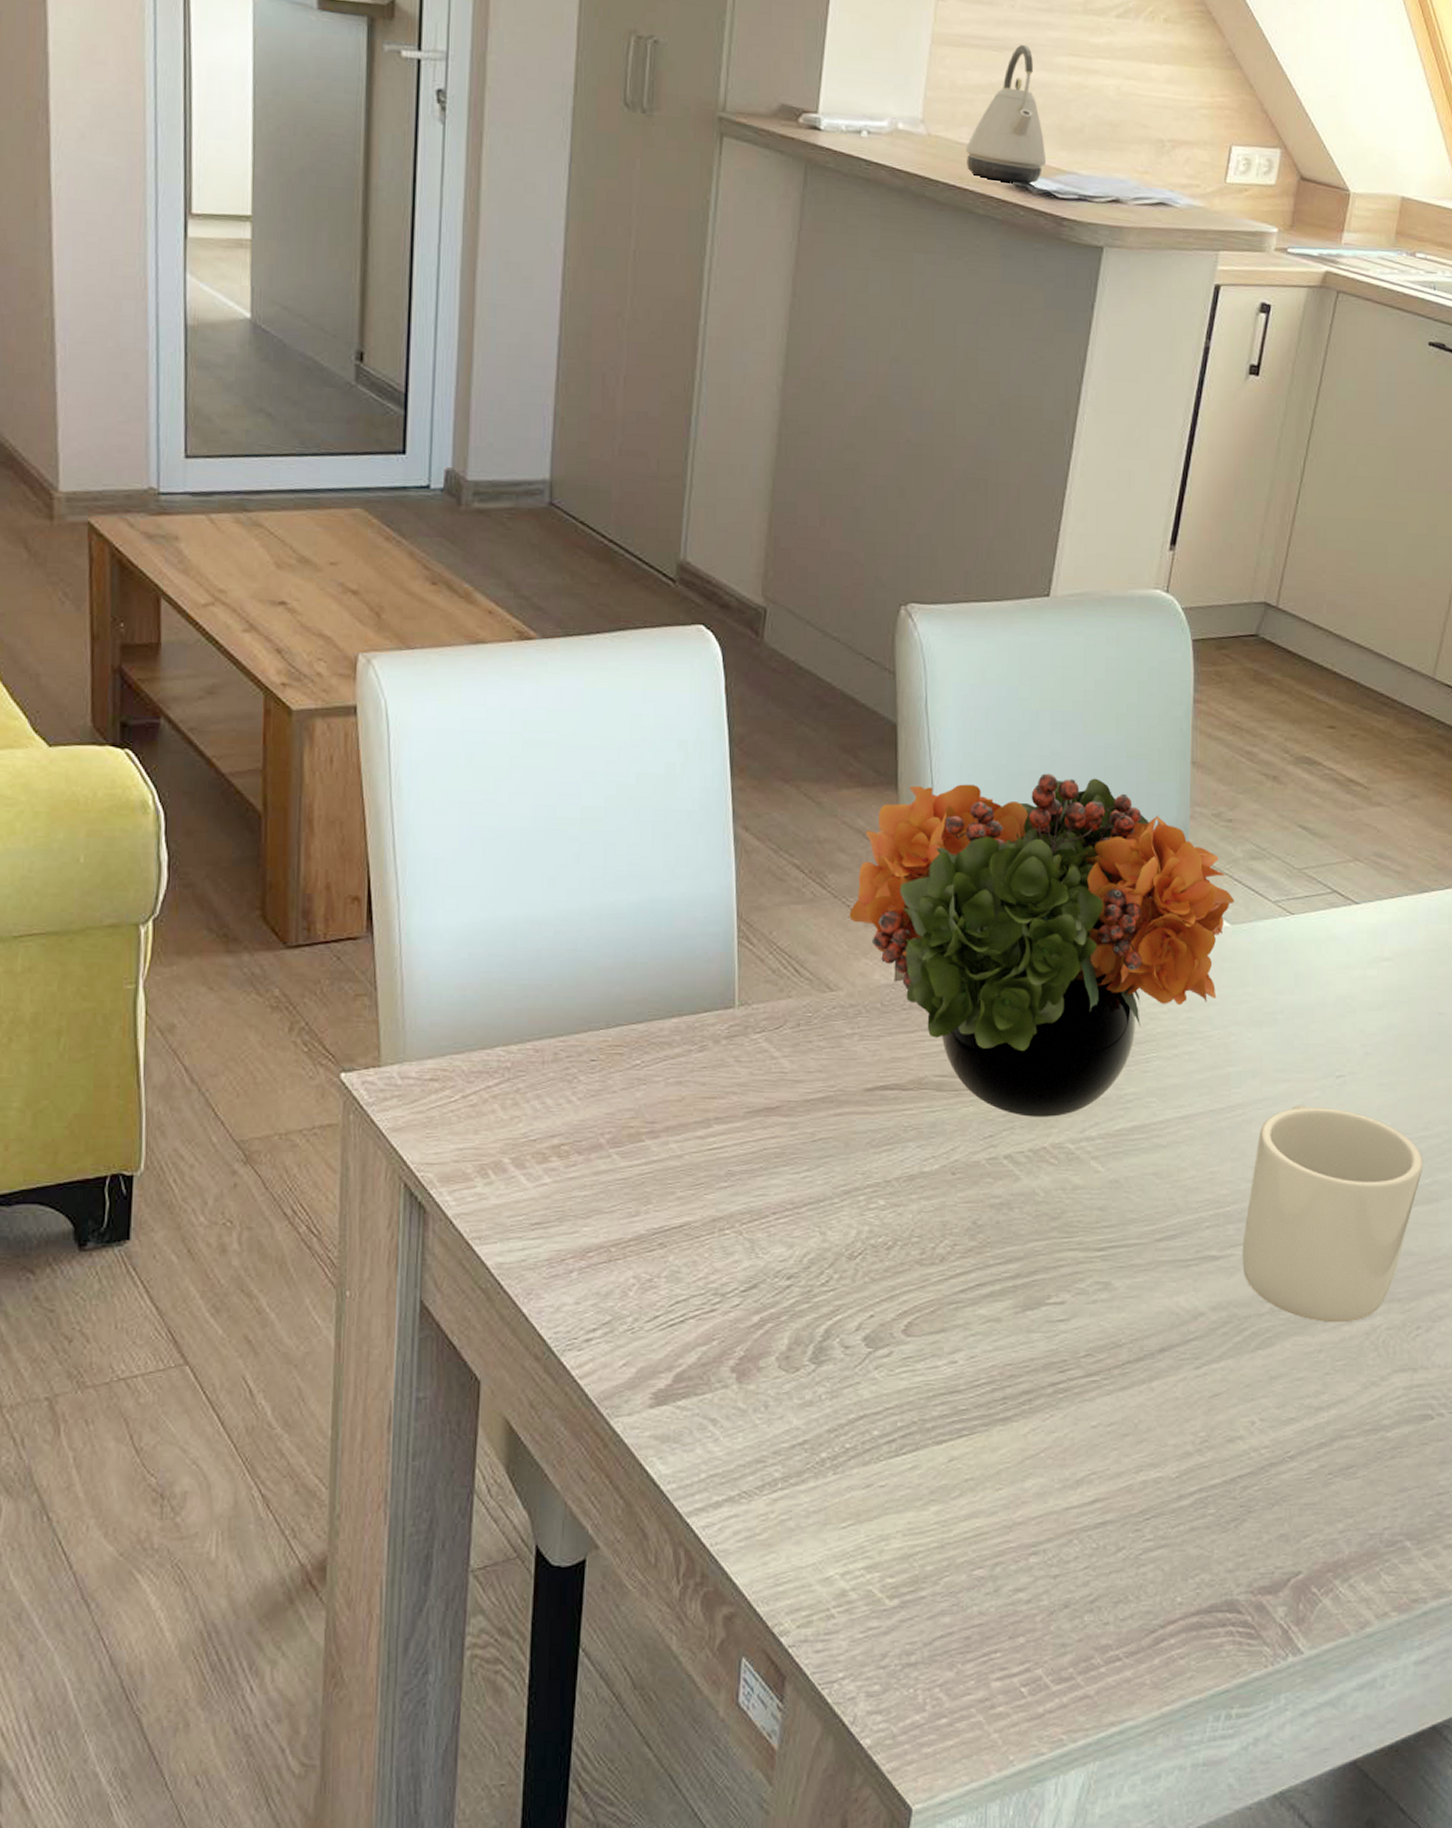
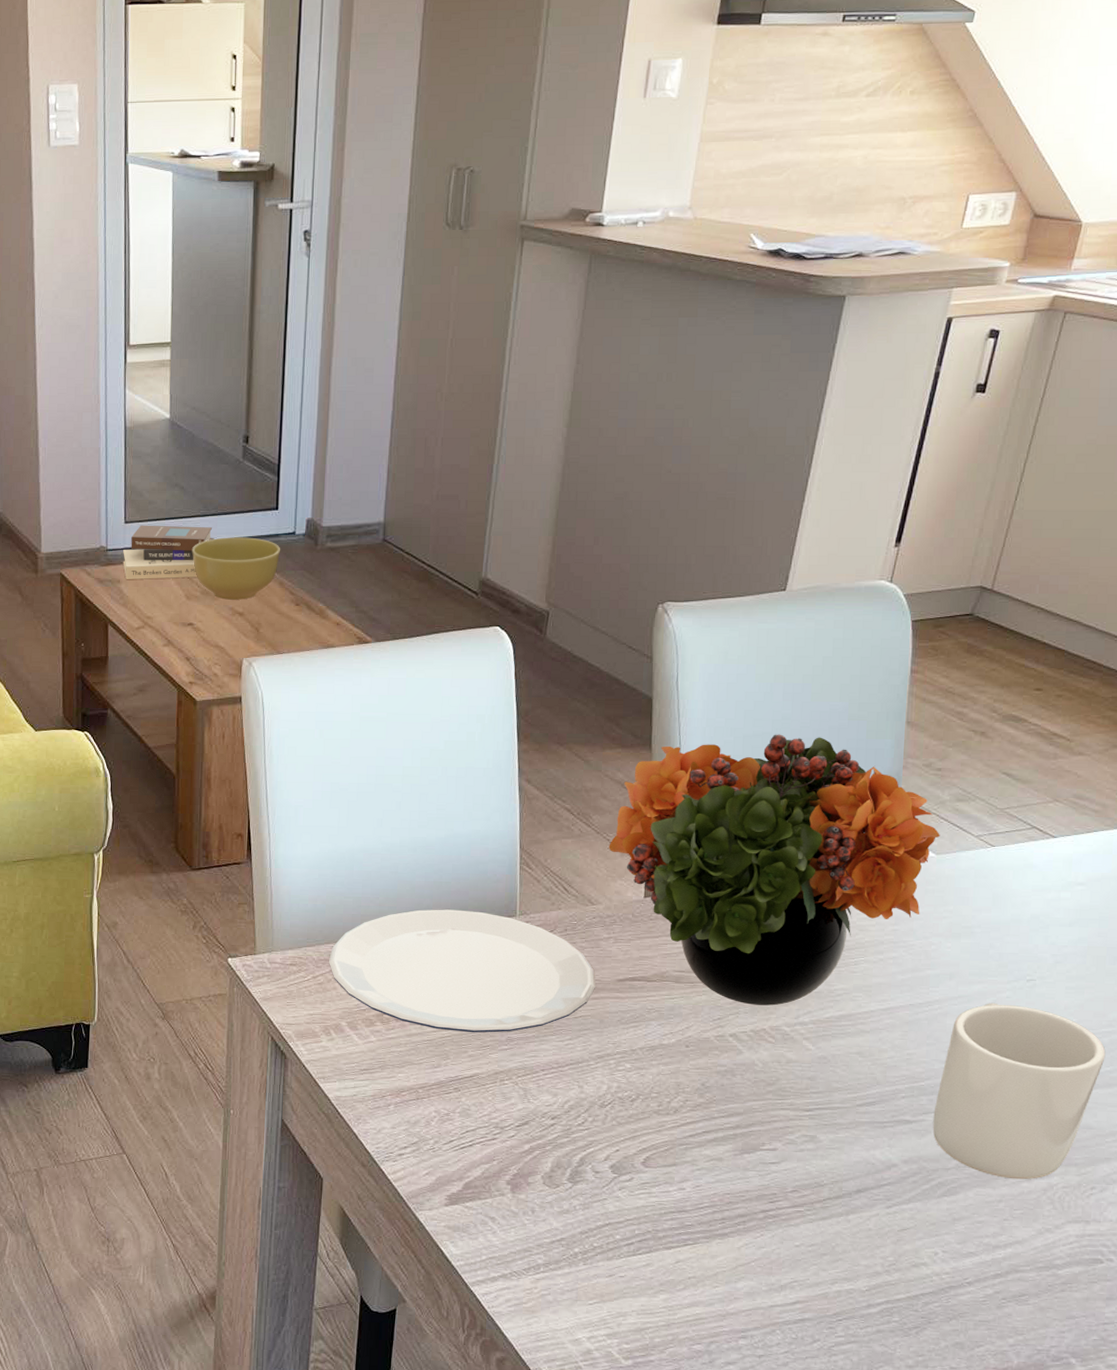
books: none [182,461,316,540] -> present [123,525,215,580]
bowl: none [283,486,411,573] -> present [191,537,281,600]
plate: none [484,999,839,1167] -> present [329,909,596,1033]
kettle: present [965,44,1047,185] -> none [726,131,798,251]

